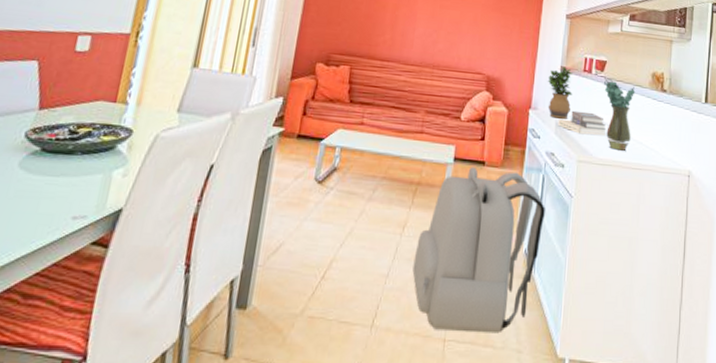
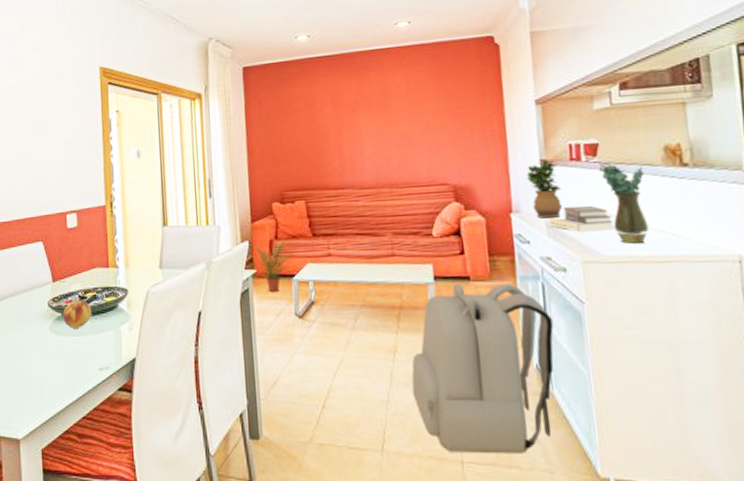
fruit: none [40,134,82,167] -> present [63,299,92,328]
potted plant: none [283,101,326,154] -> present [252,239,293,293]

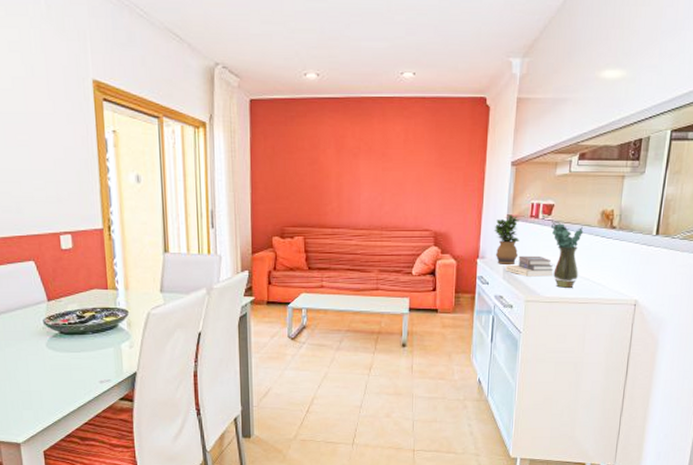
fruit: present [63,299,92,328] -> none [60,318,91,345]
potted plant: present [252,239,293,293] -> none [251,271,289,318]
backpack: present [411,283,554,454] -> none [382,315,496,444]

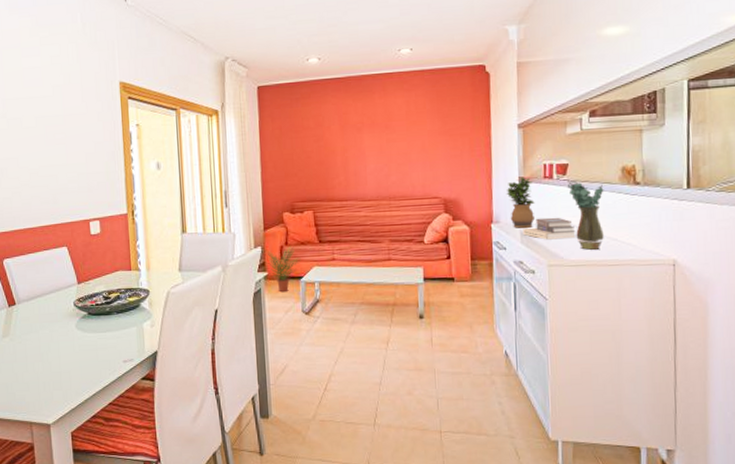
potted plant: none [251,271,289,318] -> present [264,245,301,293]

